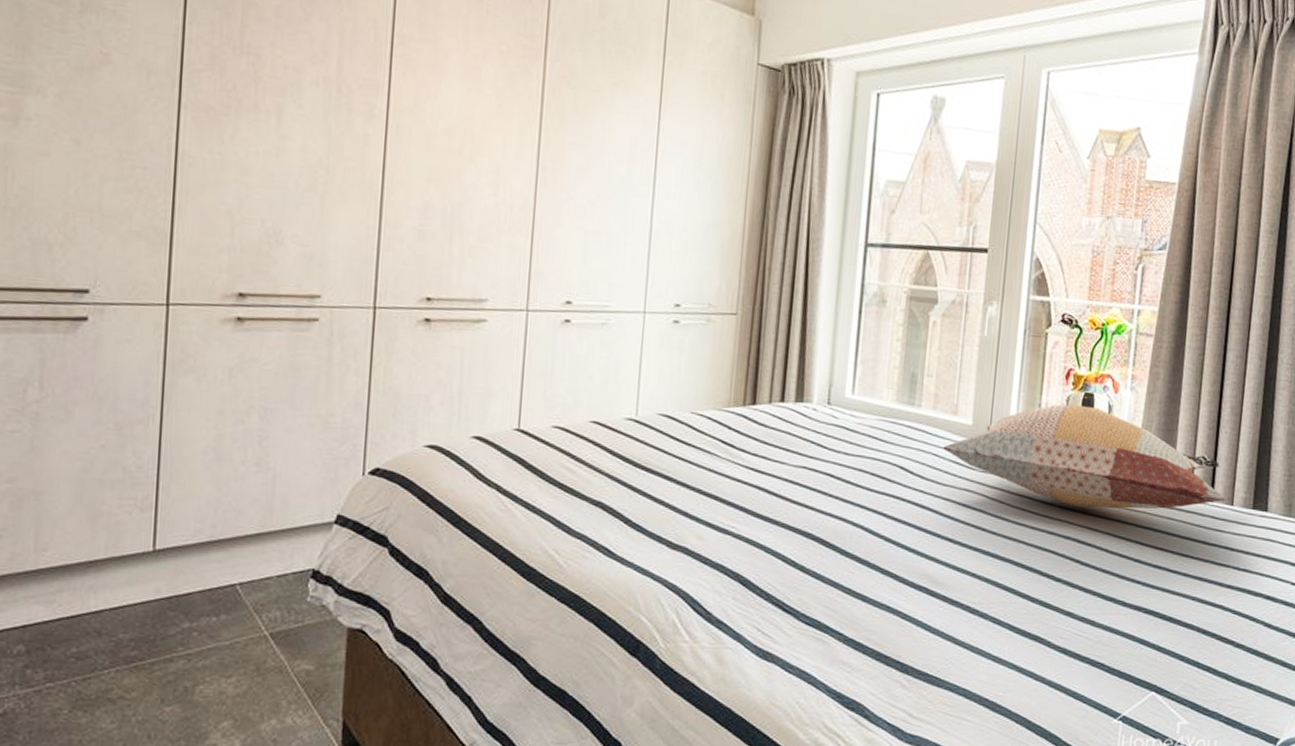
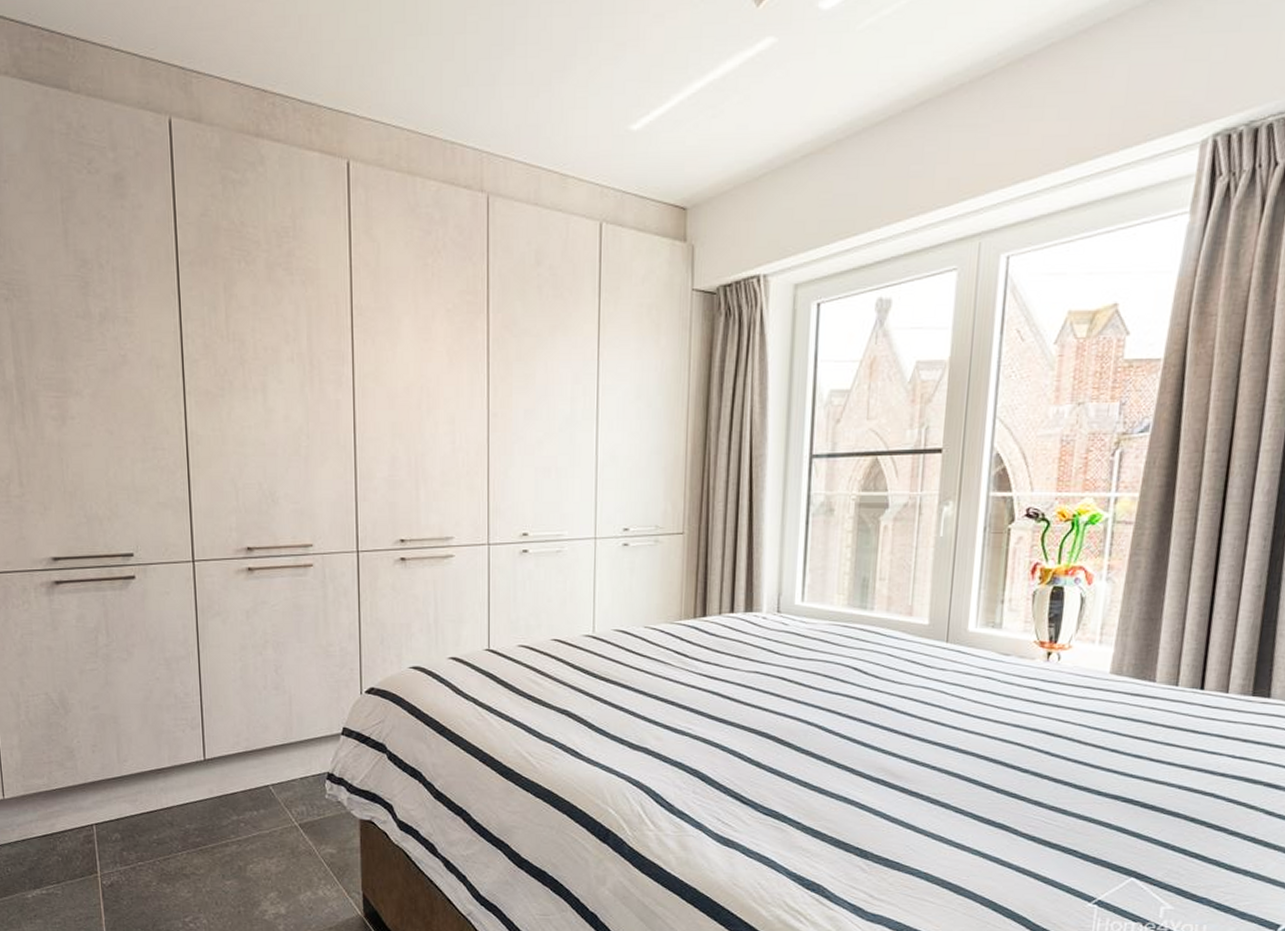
decorative pillow: present [943,404,1226,509] -> none [898,599,1220,701]

